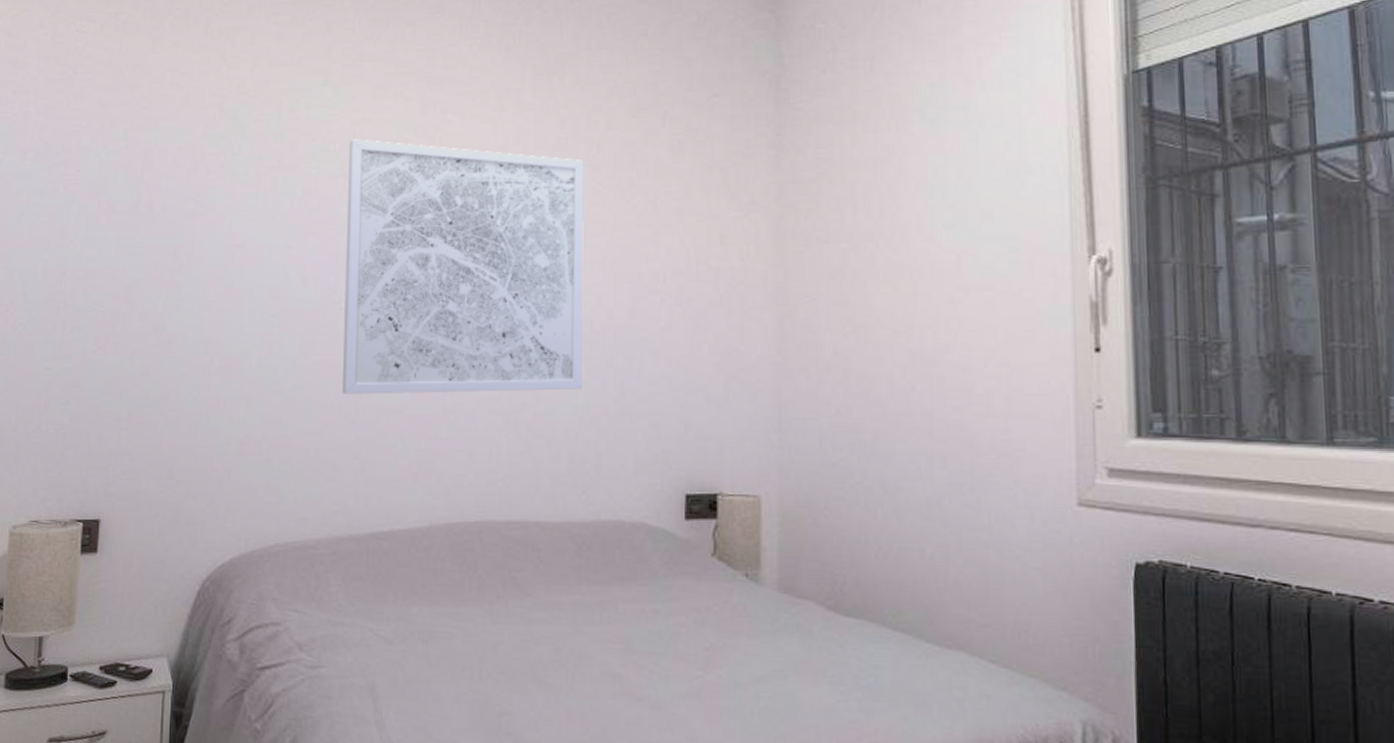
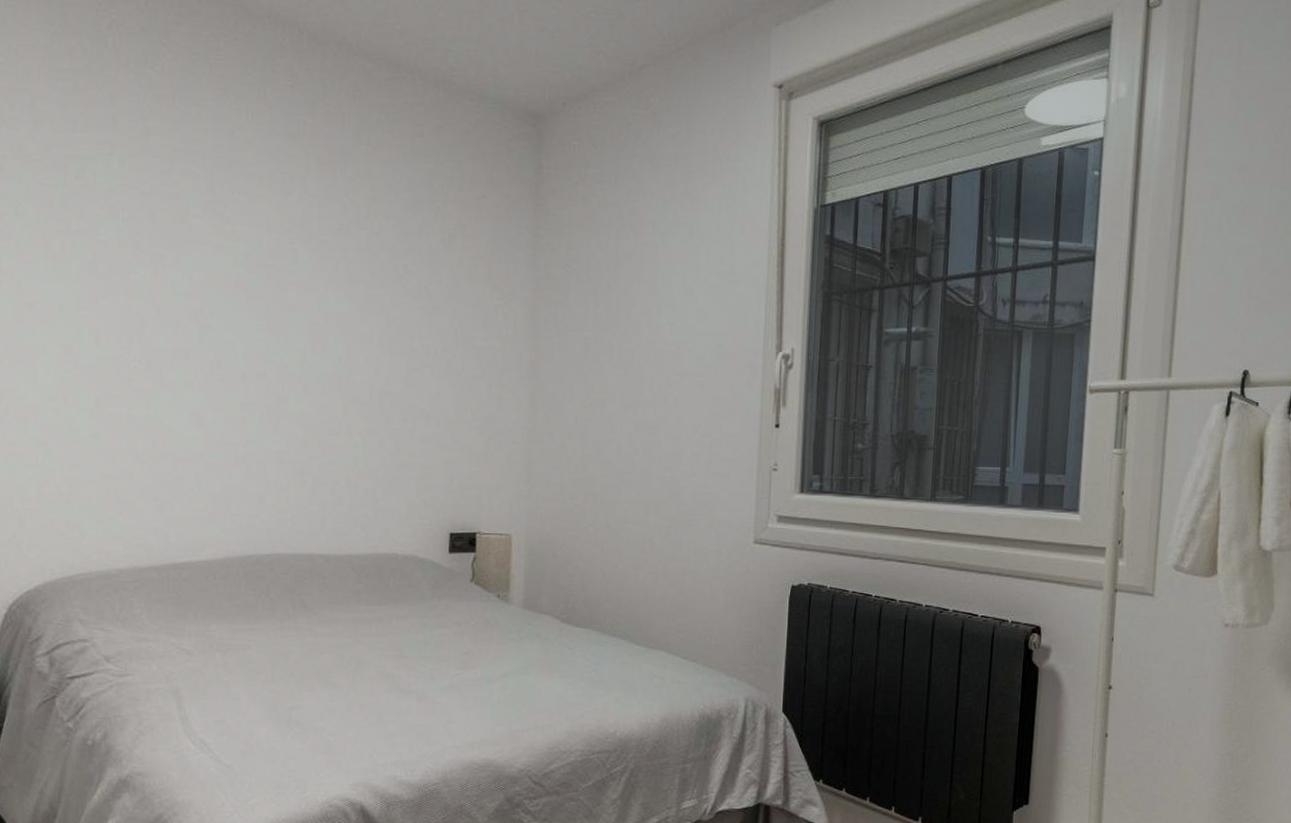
wall art: present [341,139,584,394] -> none [138,210,364,446]

